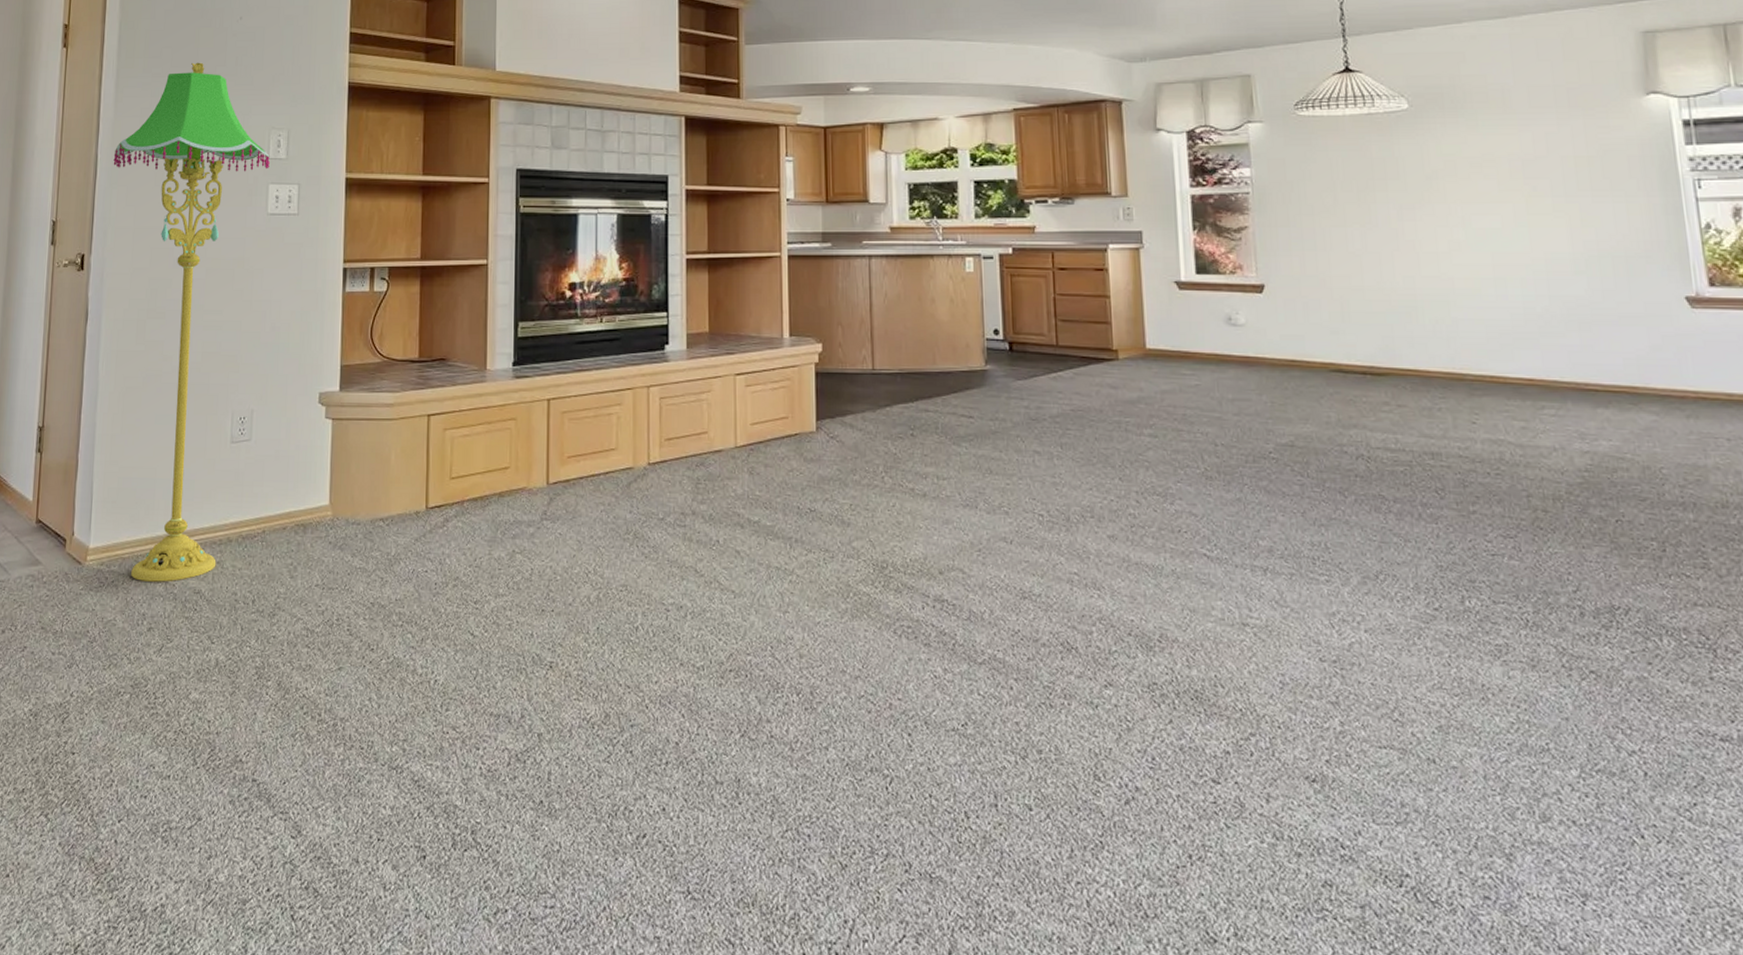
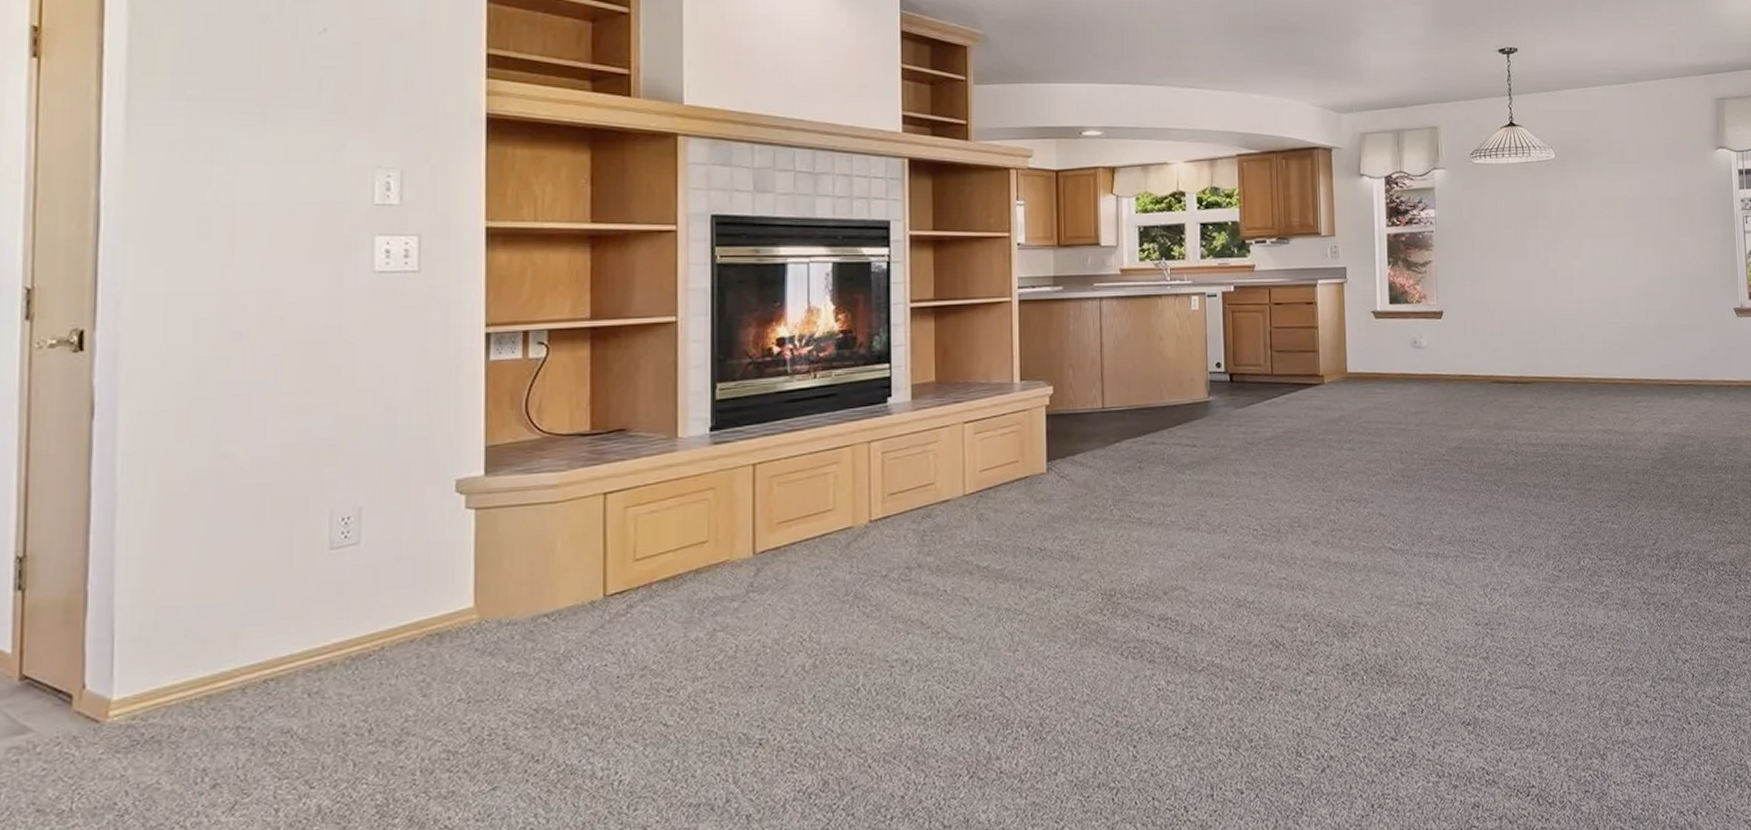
floor lamp: present [113,62,270,582] -> none [127,83,375,731]

